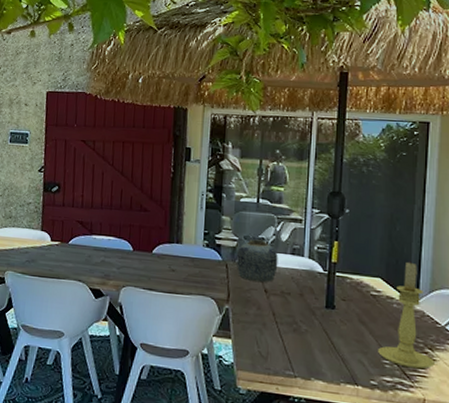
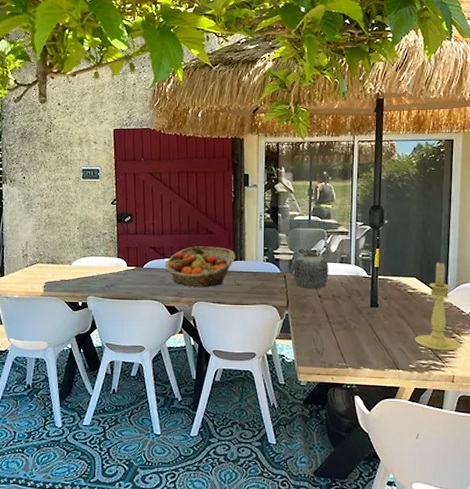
fruit basket: none [92,224,172,271] -> present [164,246,236,287]

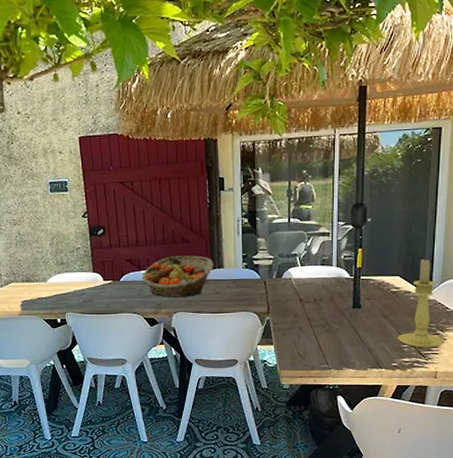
vase: present [293,252,329,289] -> none [273,256,310,294]

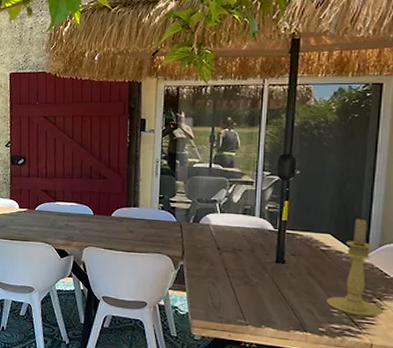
fruit basket: present [141,255,214,297] -> none [56,191,129,233]

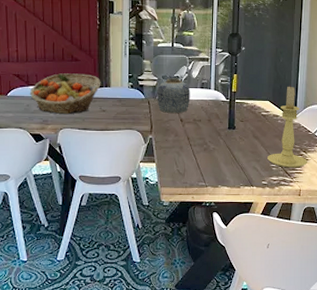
fruit basket: none [56,191,129,233] -> present [29,73,101,114]
vase: none [190,201,230,241] -> present [156,78,190,114]

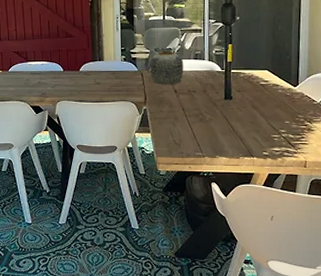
fruit basket: present [29,73,101,114] -> none [28,49,95,87]
candle holder: present [267,86,307,168] -> none [268,54,313,139]

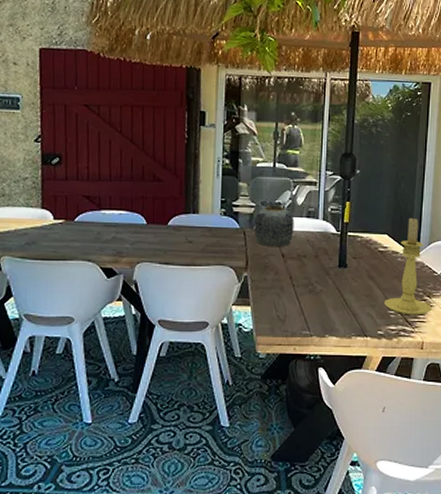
candle holder: none [268,54,313,139] -> present [385,217,432,316]

